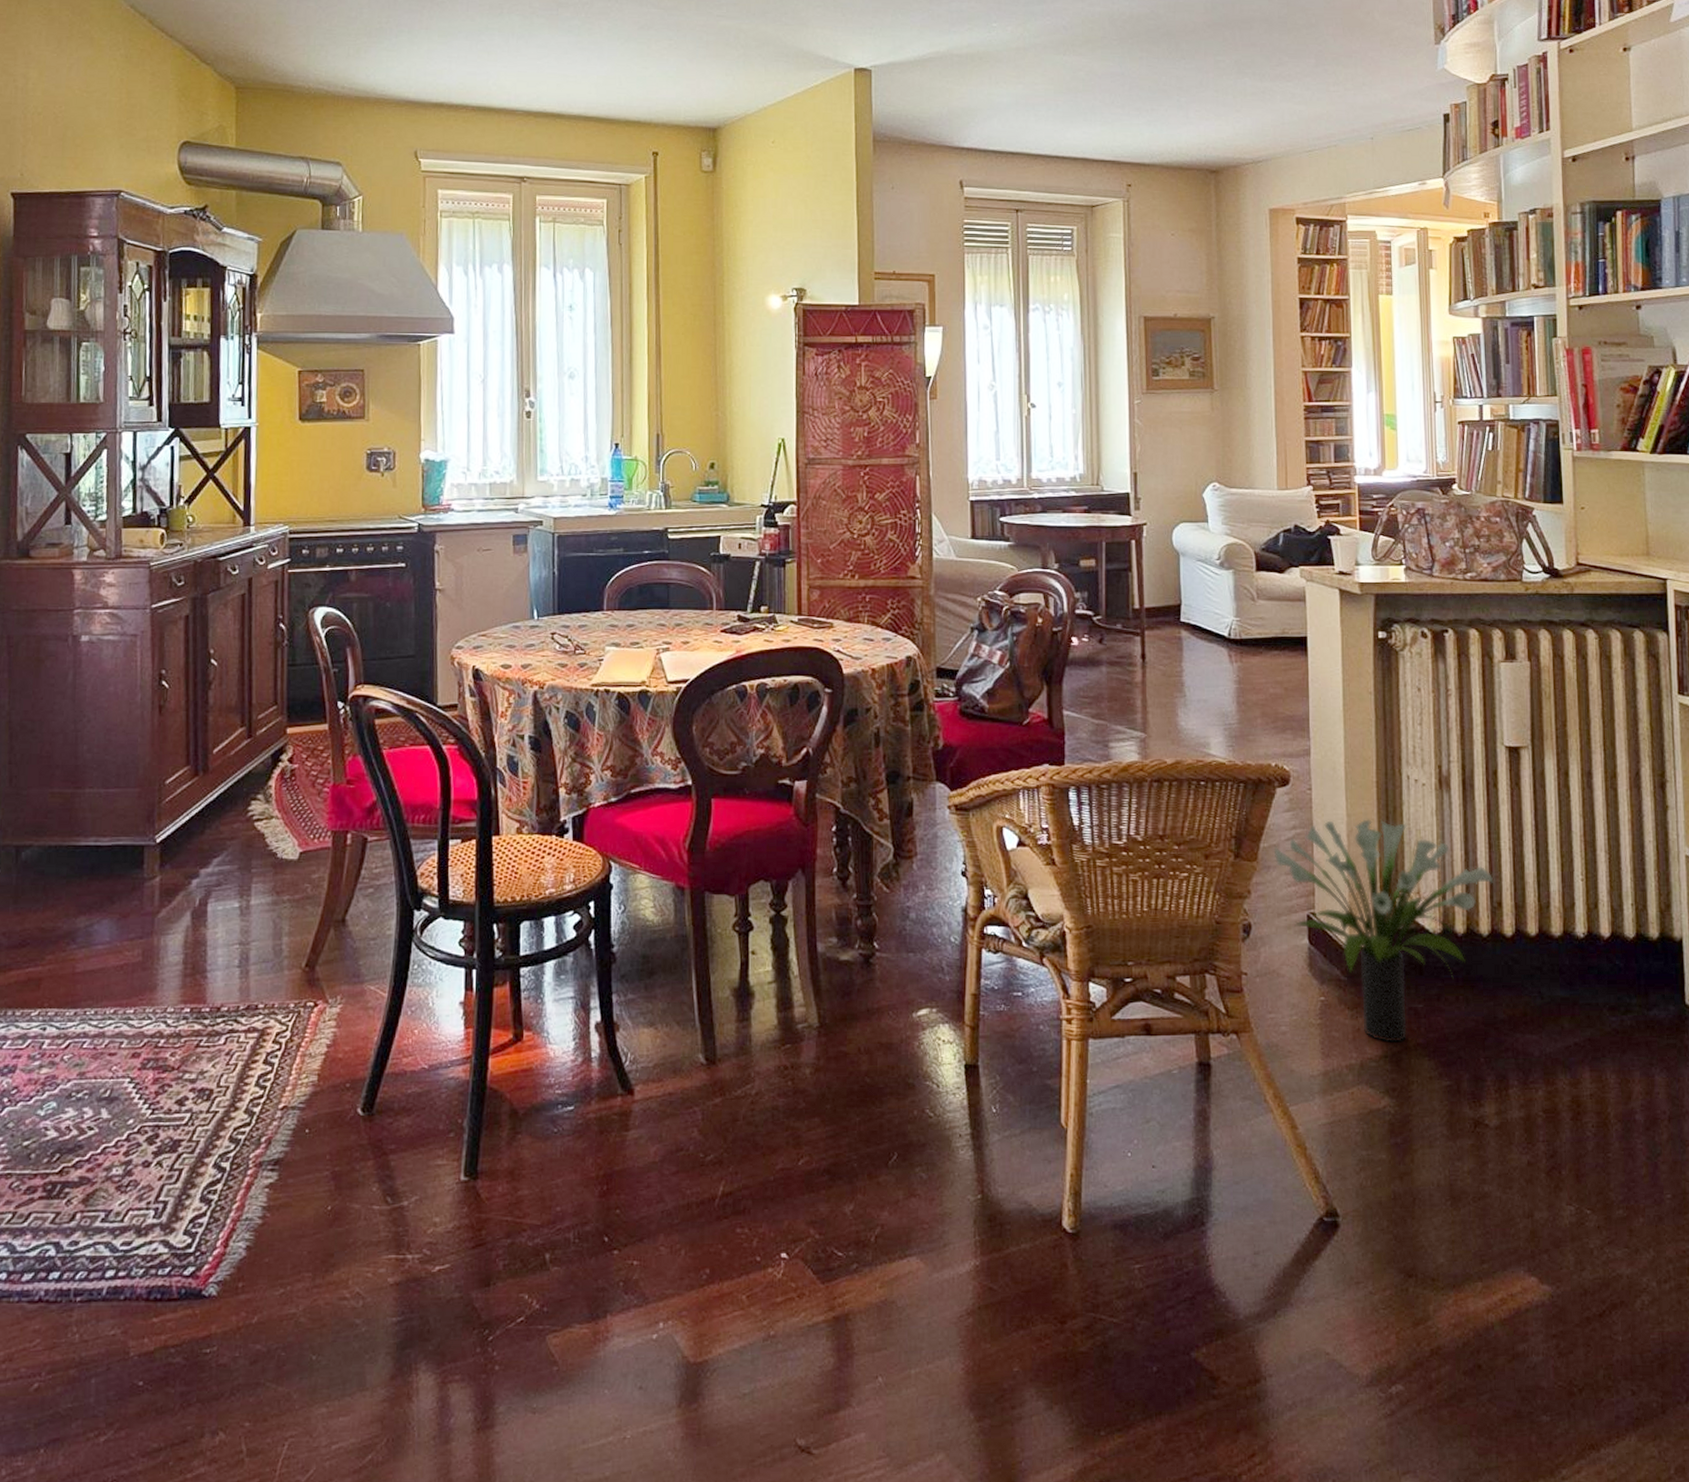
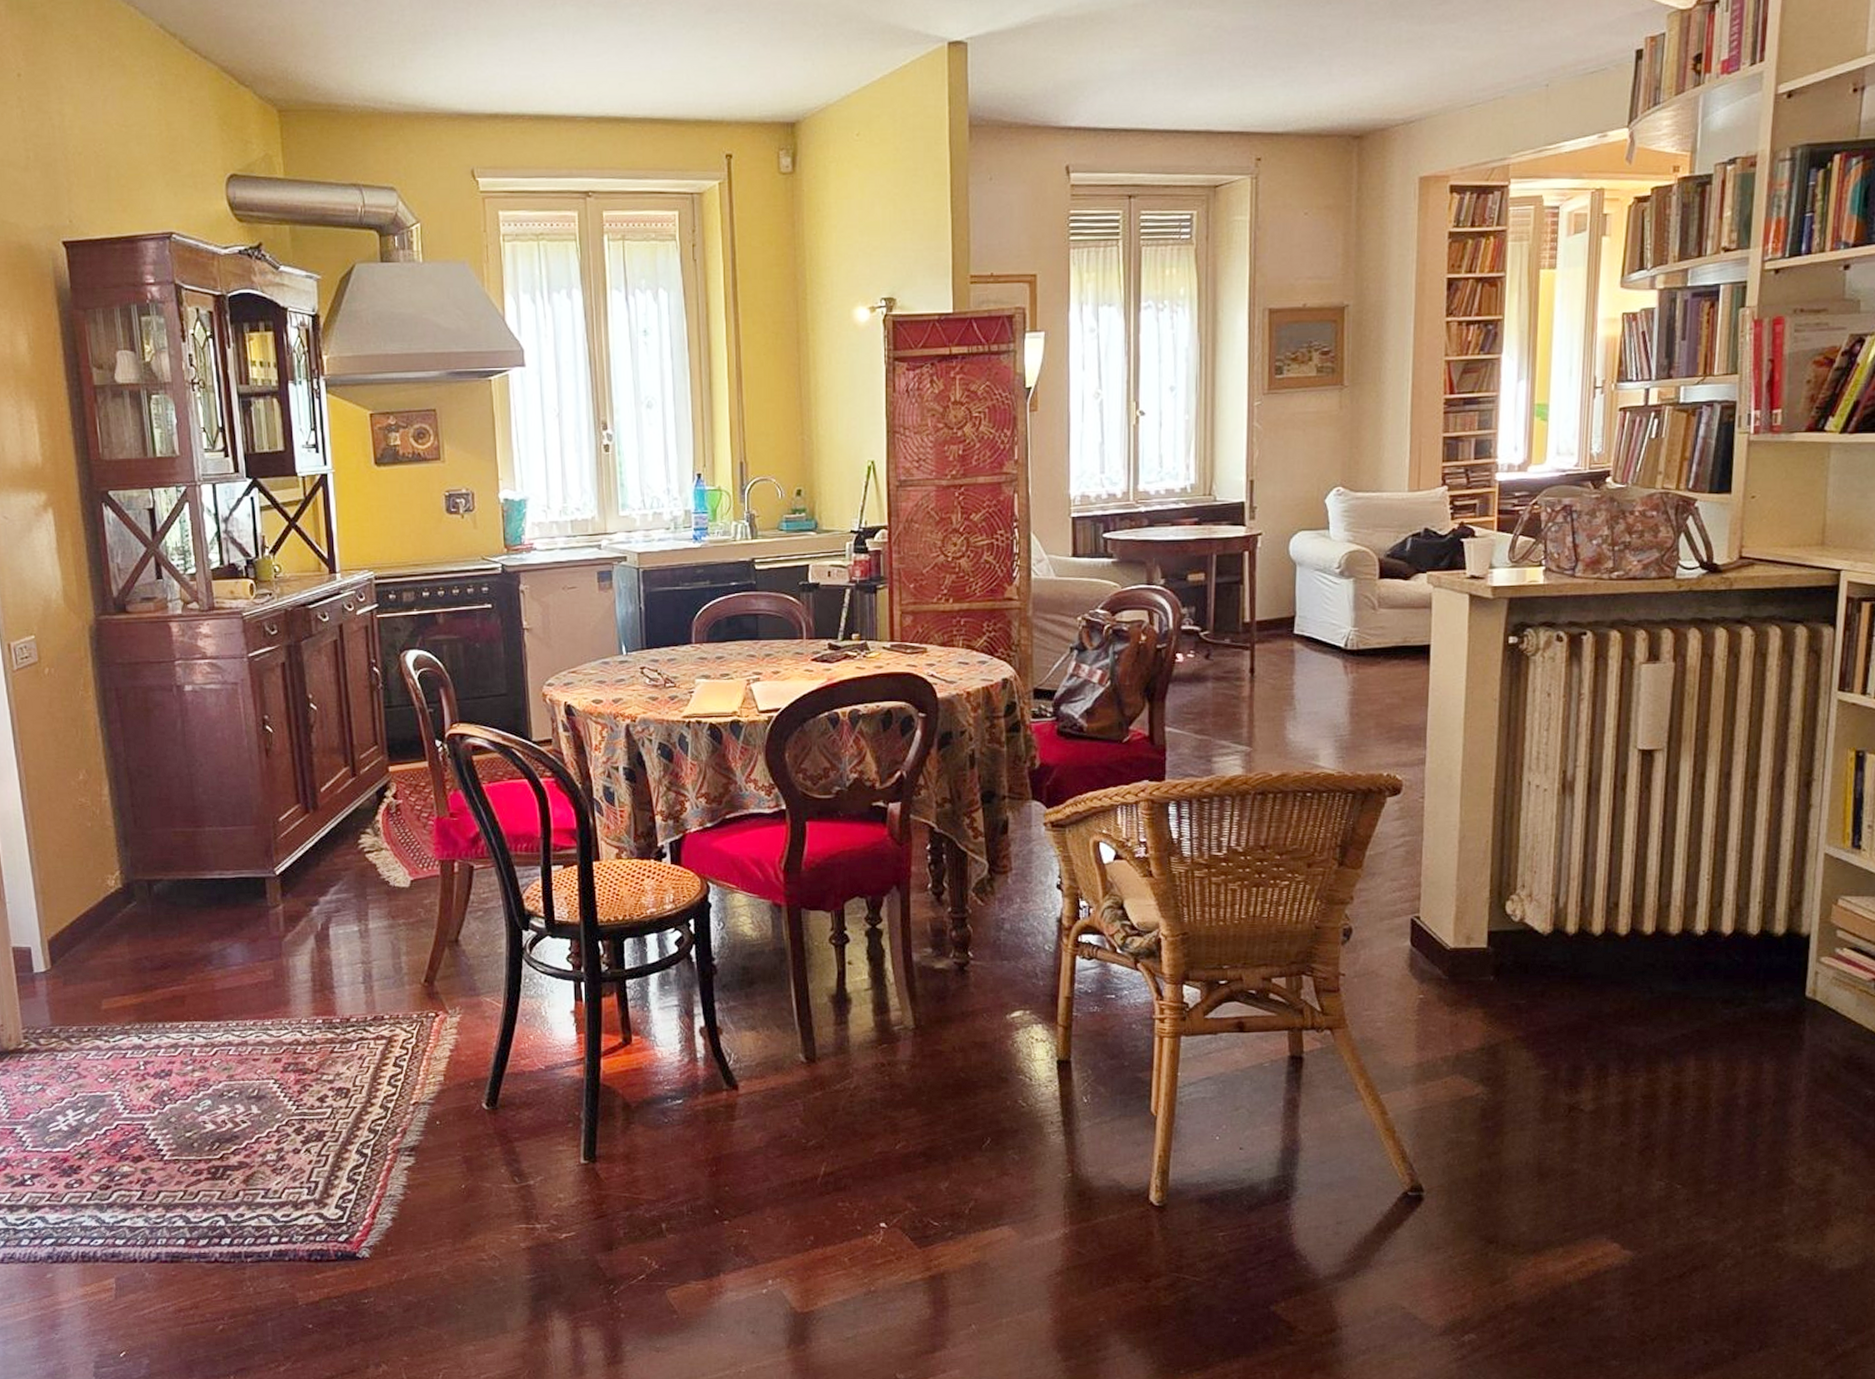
potted plant: present [1273,819,1494,1043] -> none [1380,825,1613,1036]

